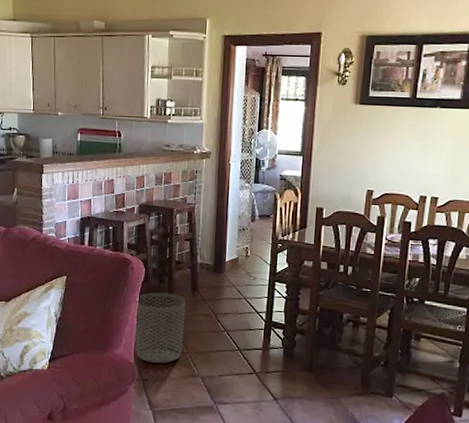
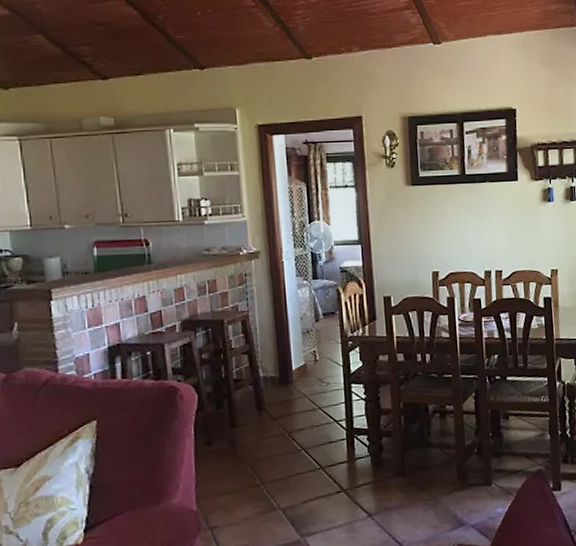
waste bin: present [135,292,186,364] -> none [191,417,255,506]

